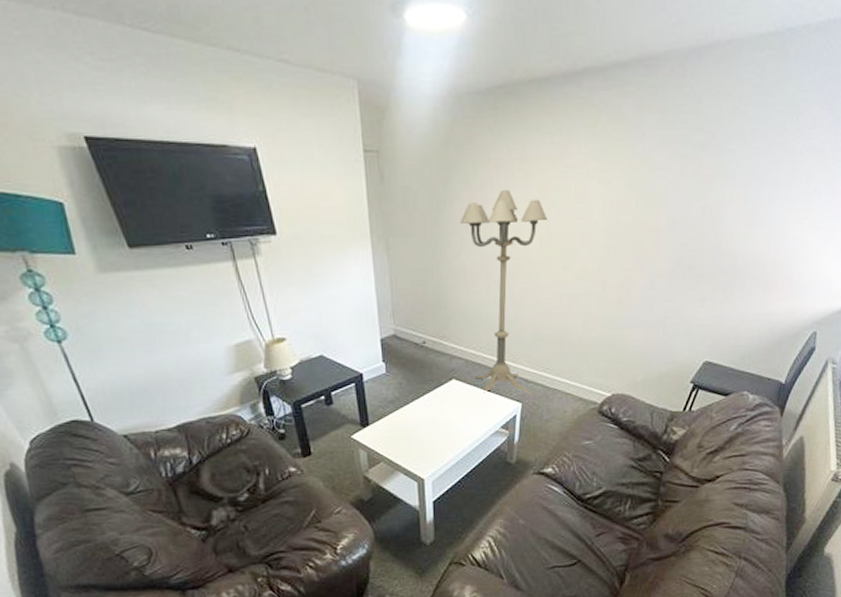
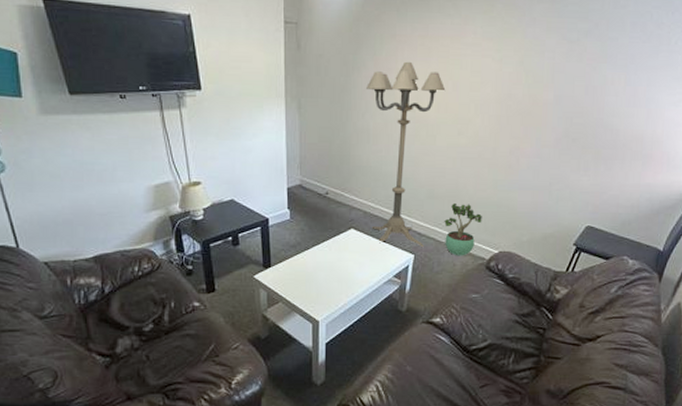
potted plant: none [552,345,593,402] -> present [444,204,482,256]

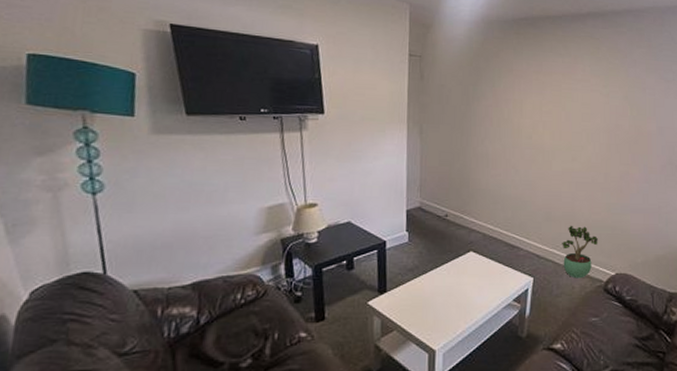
floor lamp: present [366,61,446,247] -> none [486,93,559,269]

